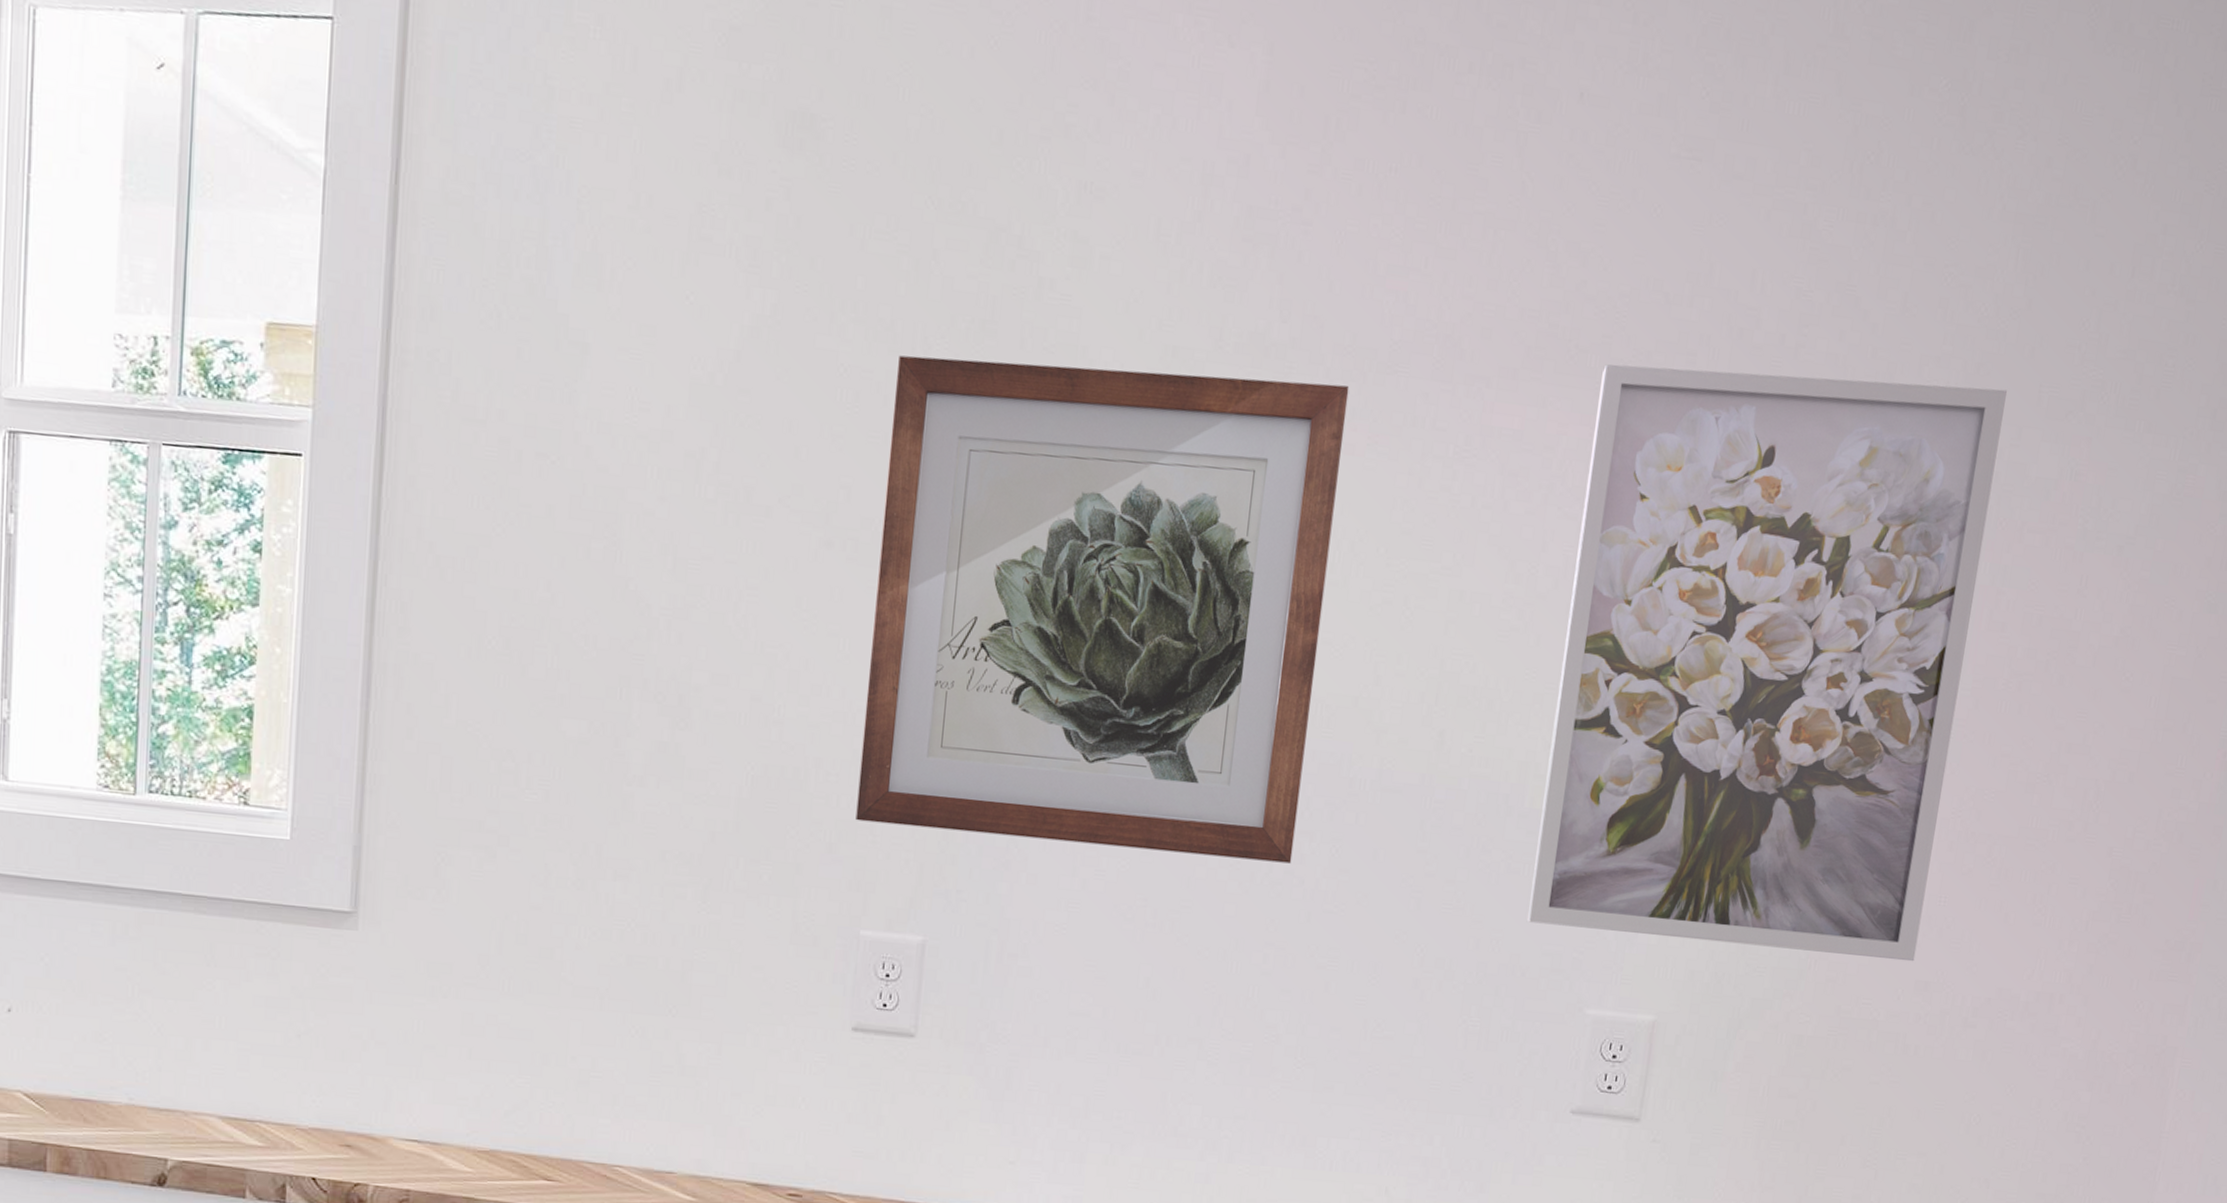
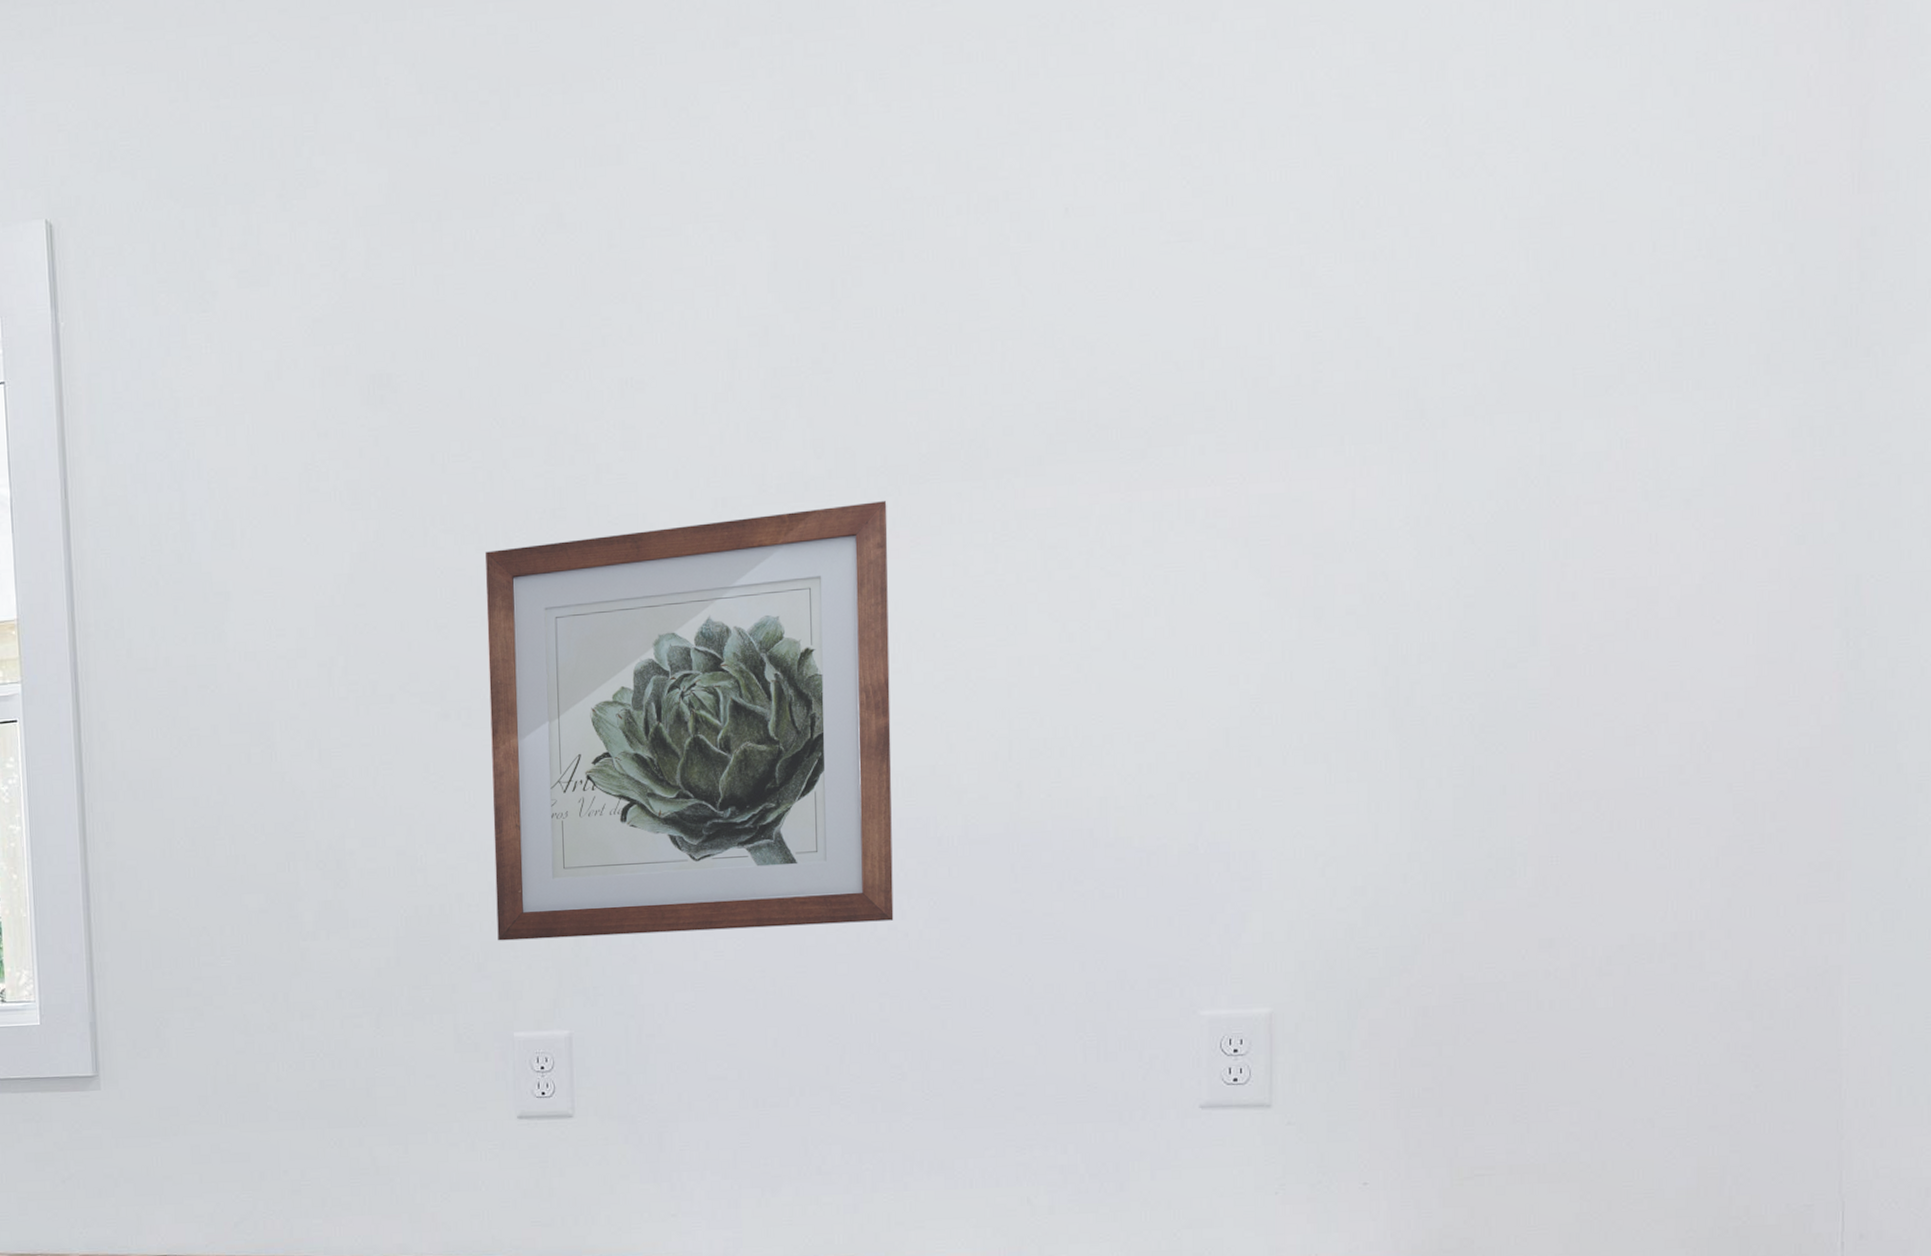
wall art: present [1526,364,2007,962] -> none [1124,380,1538,940]

